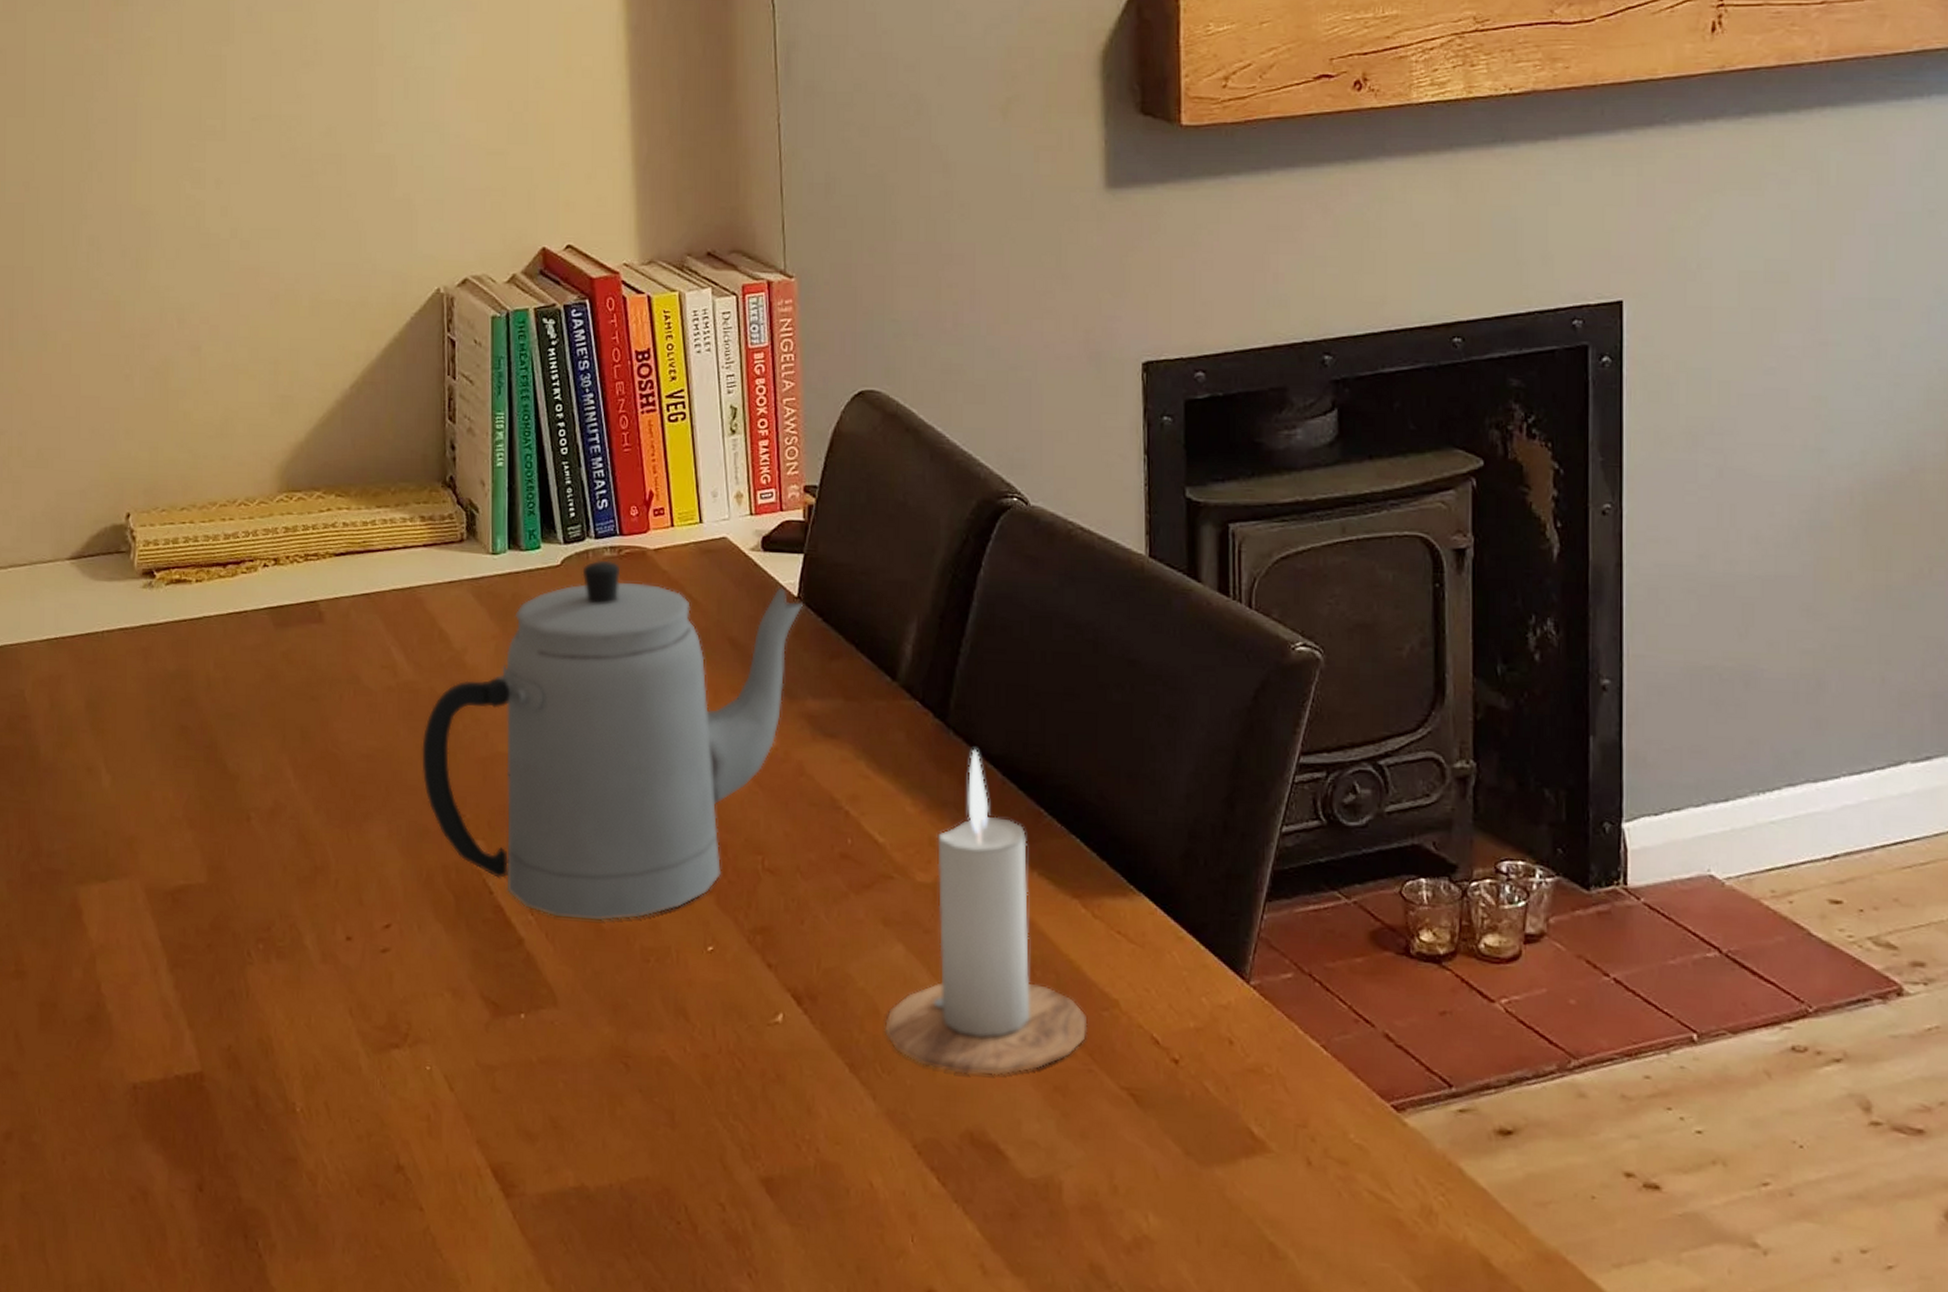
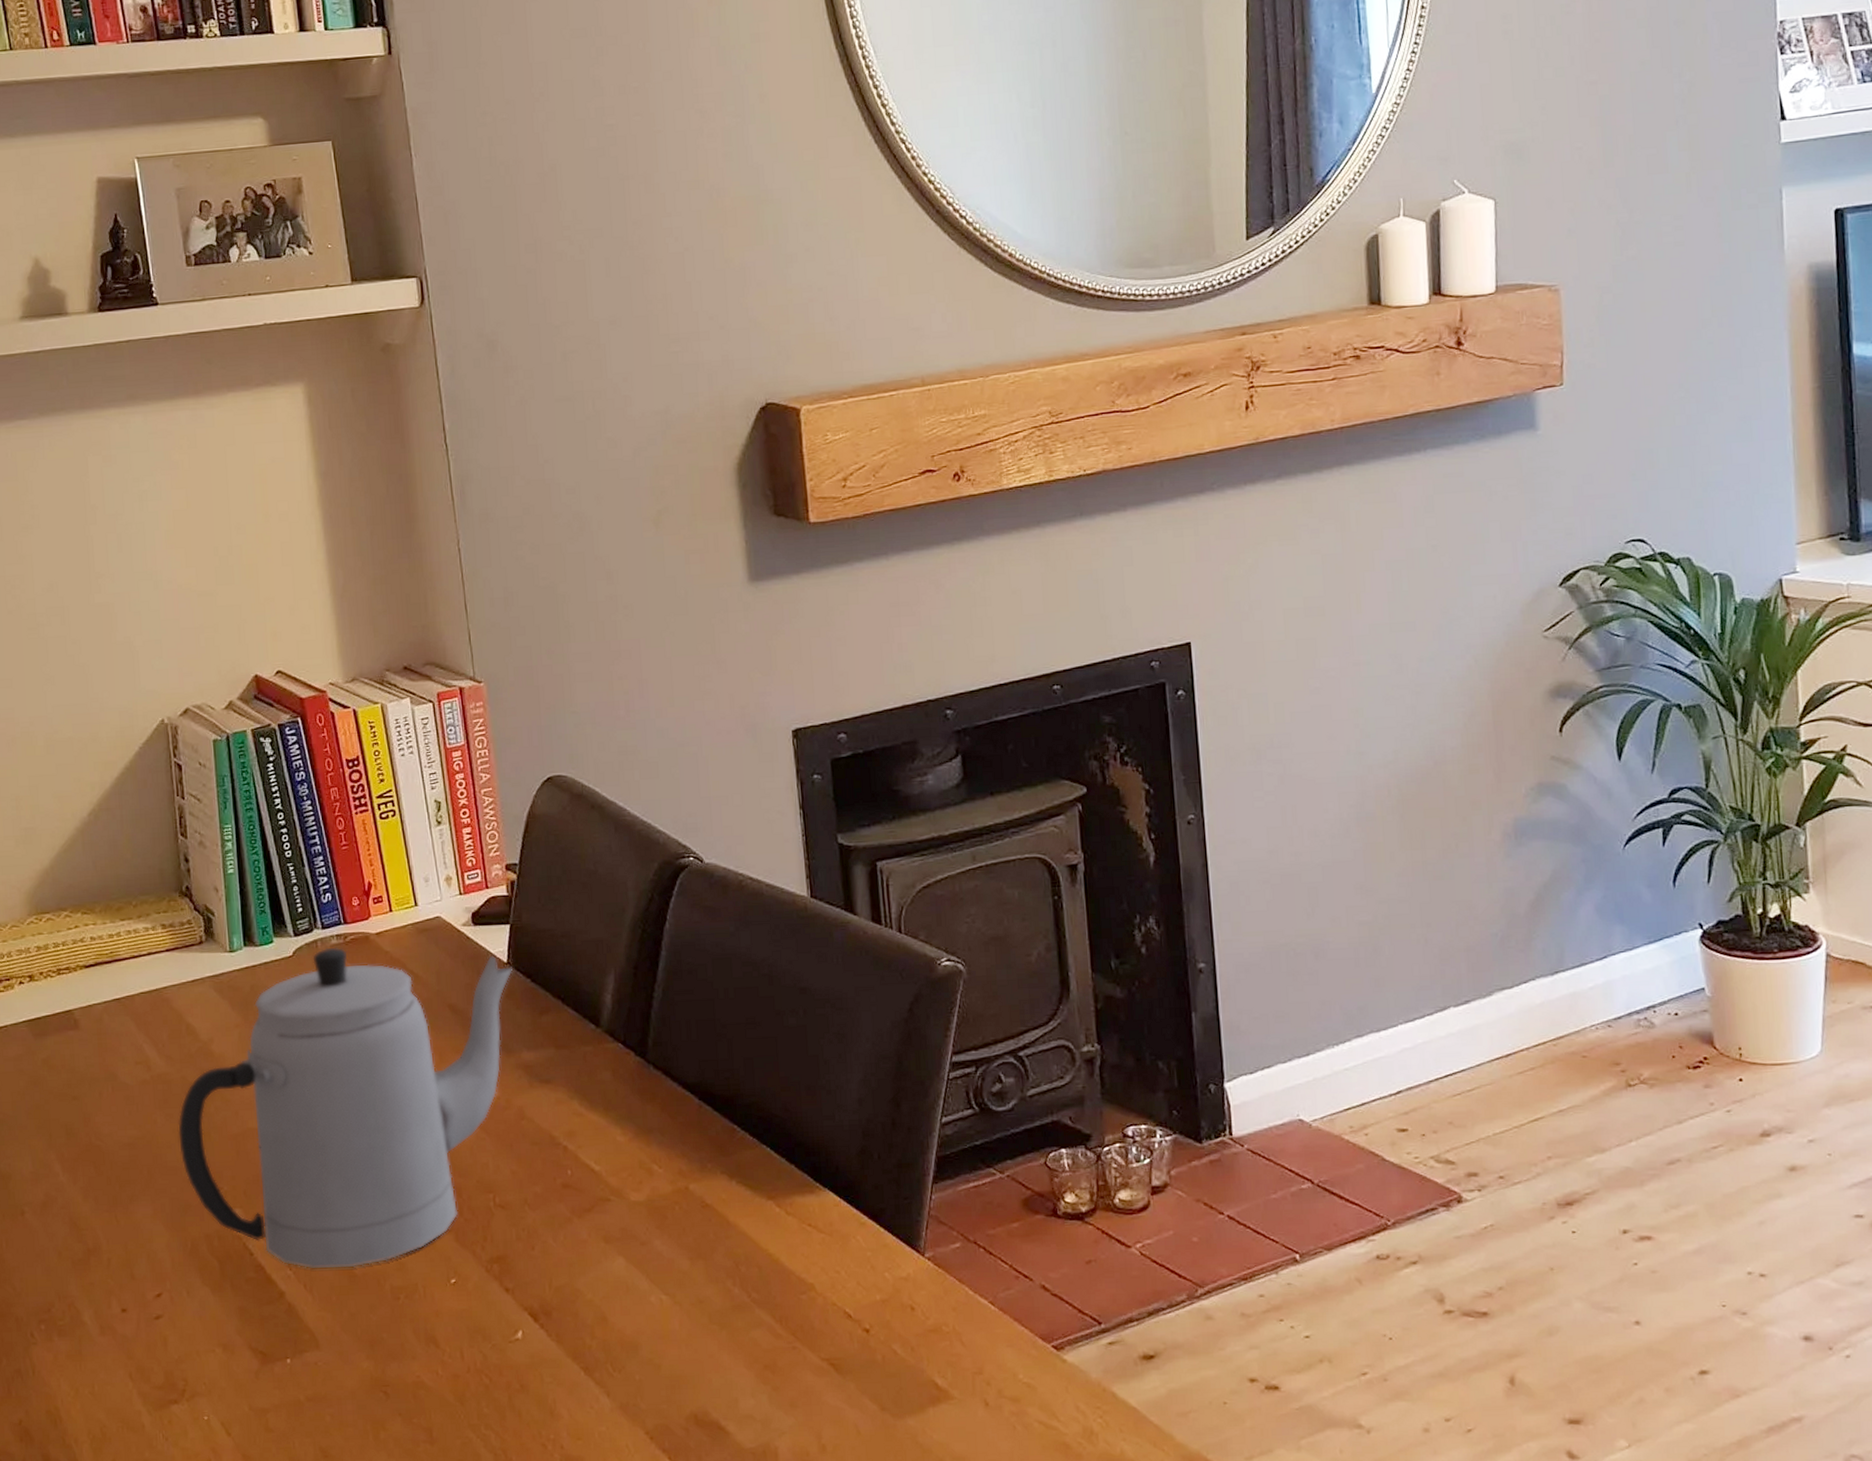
candle: present [885,748,1088,1075] -> none [613,1079,789,1364]

